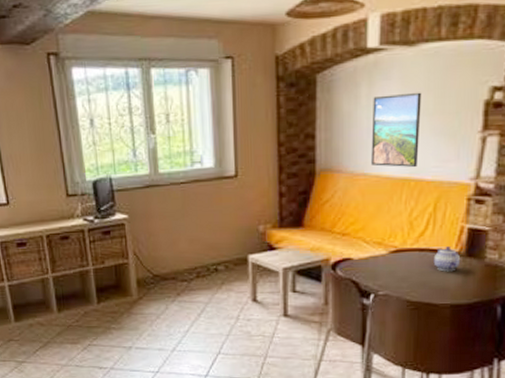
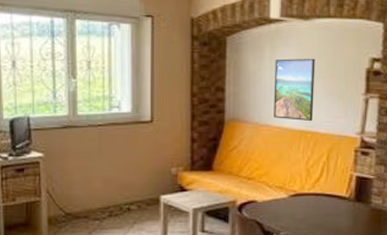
teapot: present [433,246,461,272] -> none [328,192,351,215]

